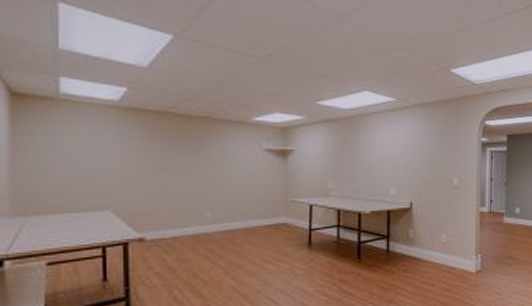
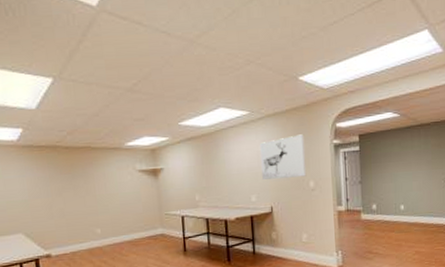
wall art: none [404,128,452,173] -> present [260,134,307,180]

